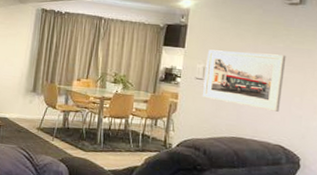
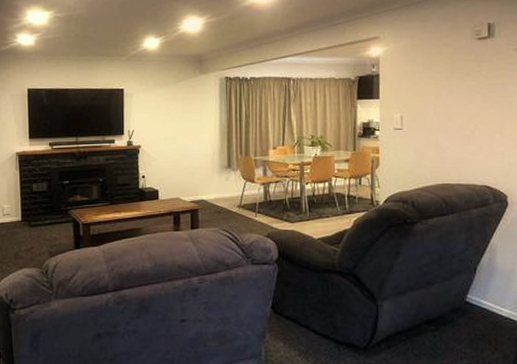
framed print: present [202,49,286,112] -> none [403,92,482,152]

